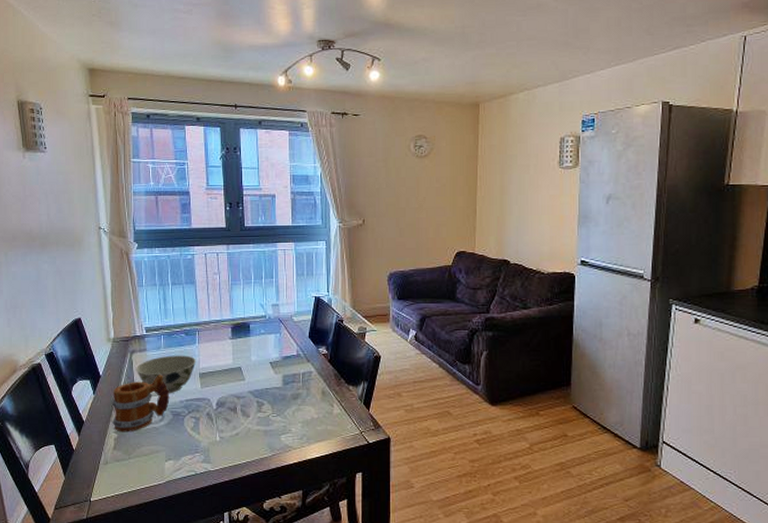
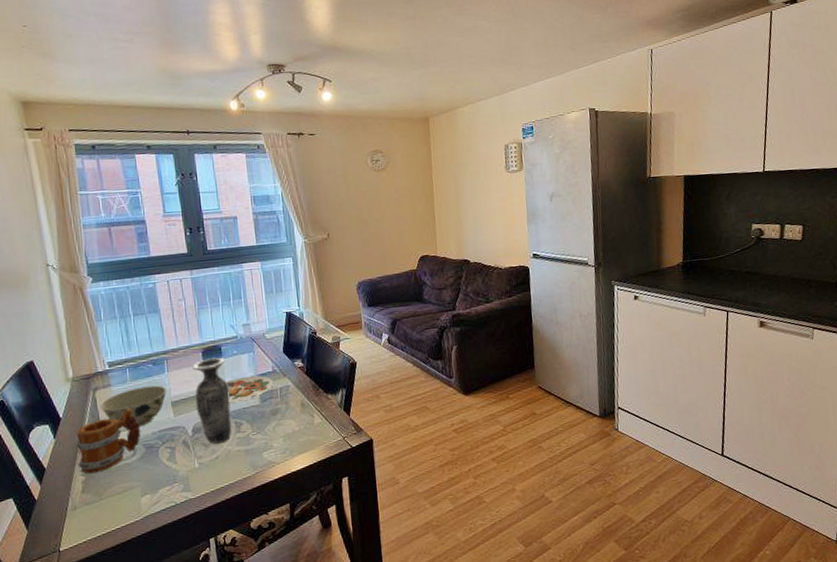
vase: none [221,335,255,421] -> present [192,357,232,445]
plate: none [251,357,297,382] -> present [225,375,274,403]

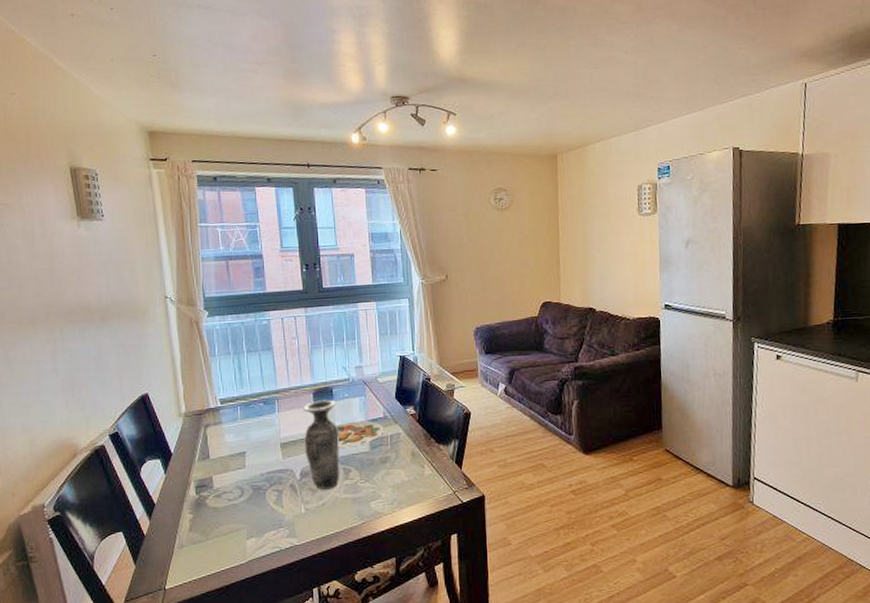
mug: present [75,408,141,474] -> none [185,447,249,512]
bowl: present [100,385,167,429] -> none [210,425,277,469]

